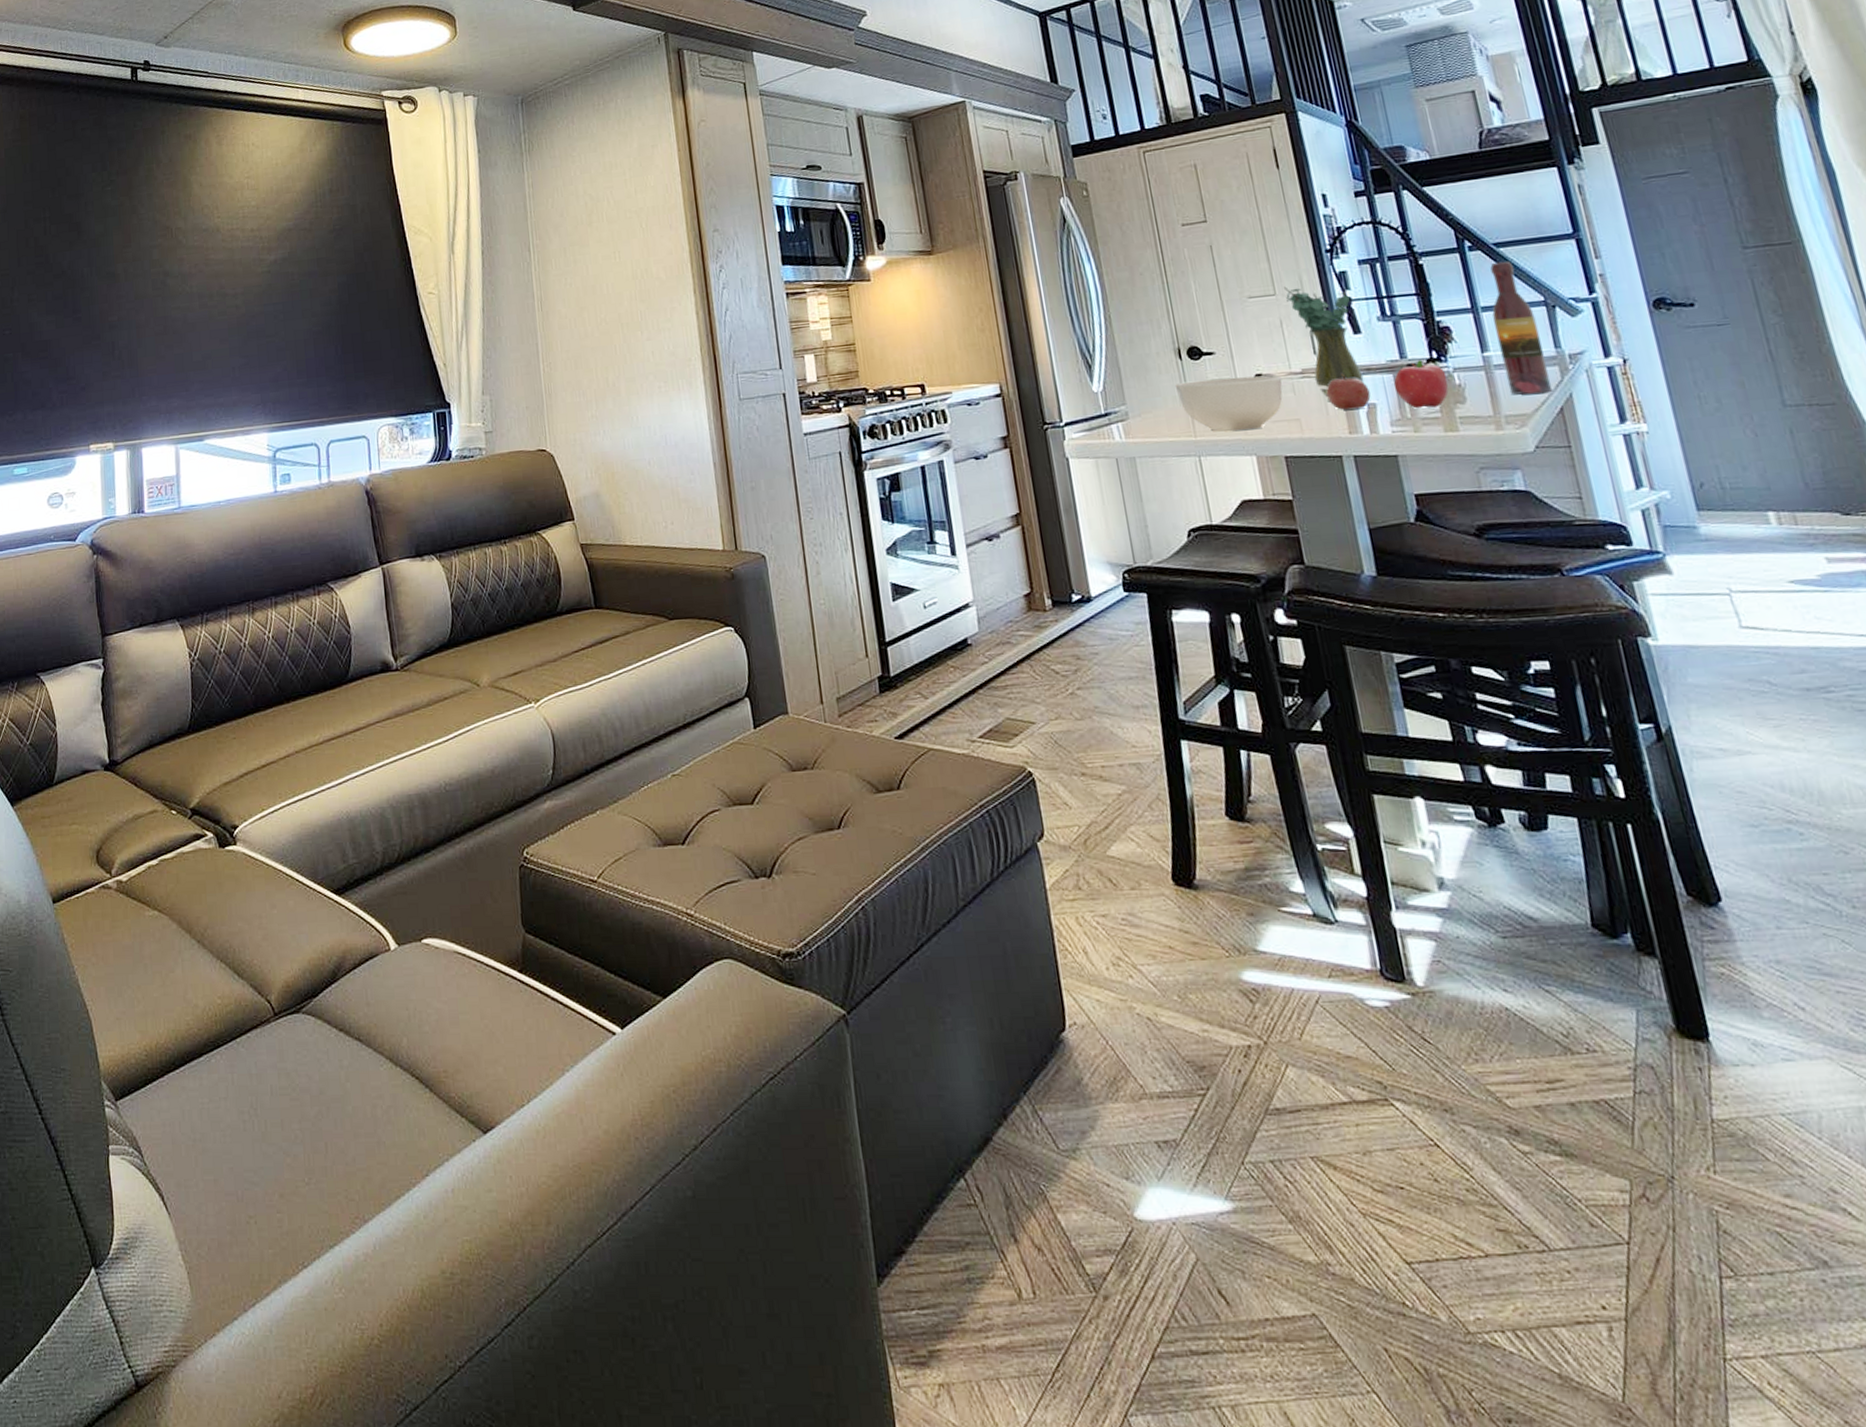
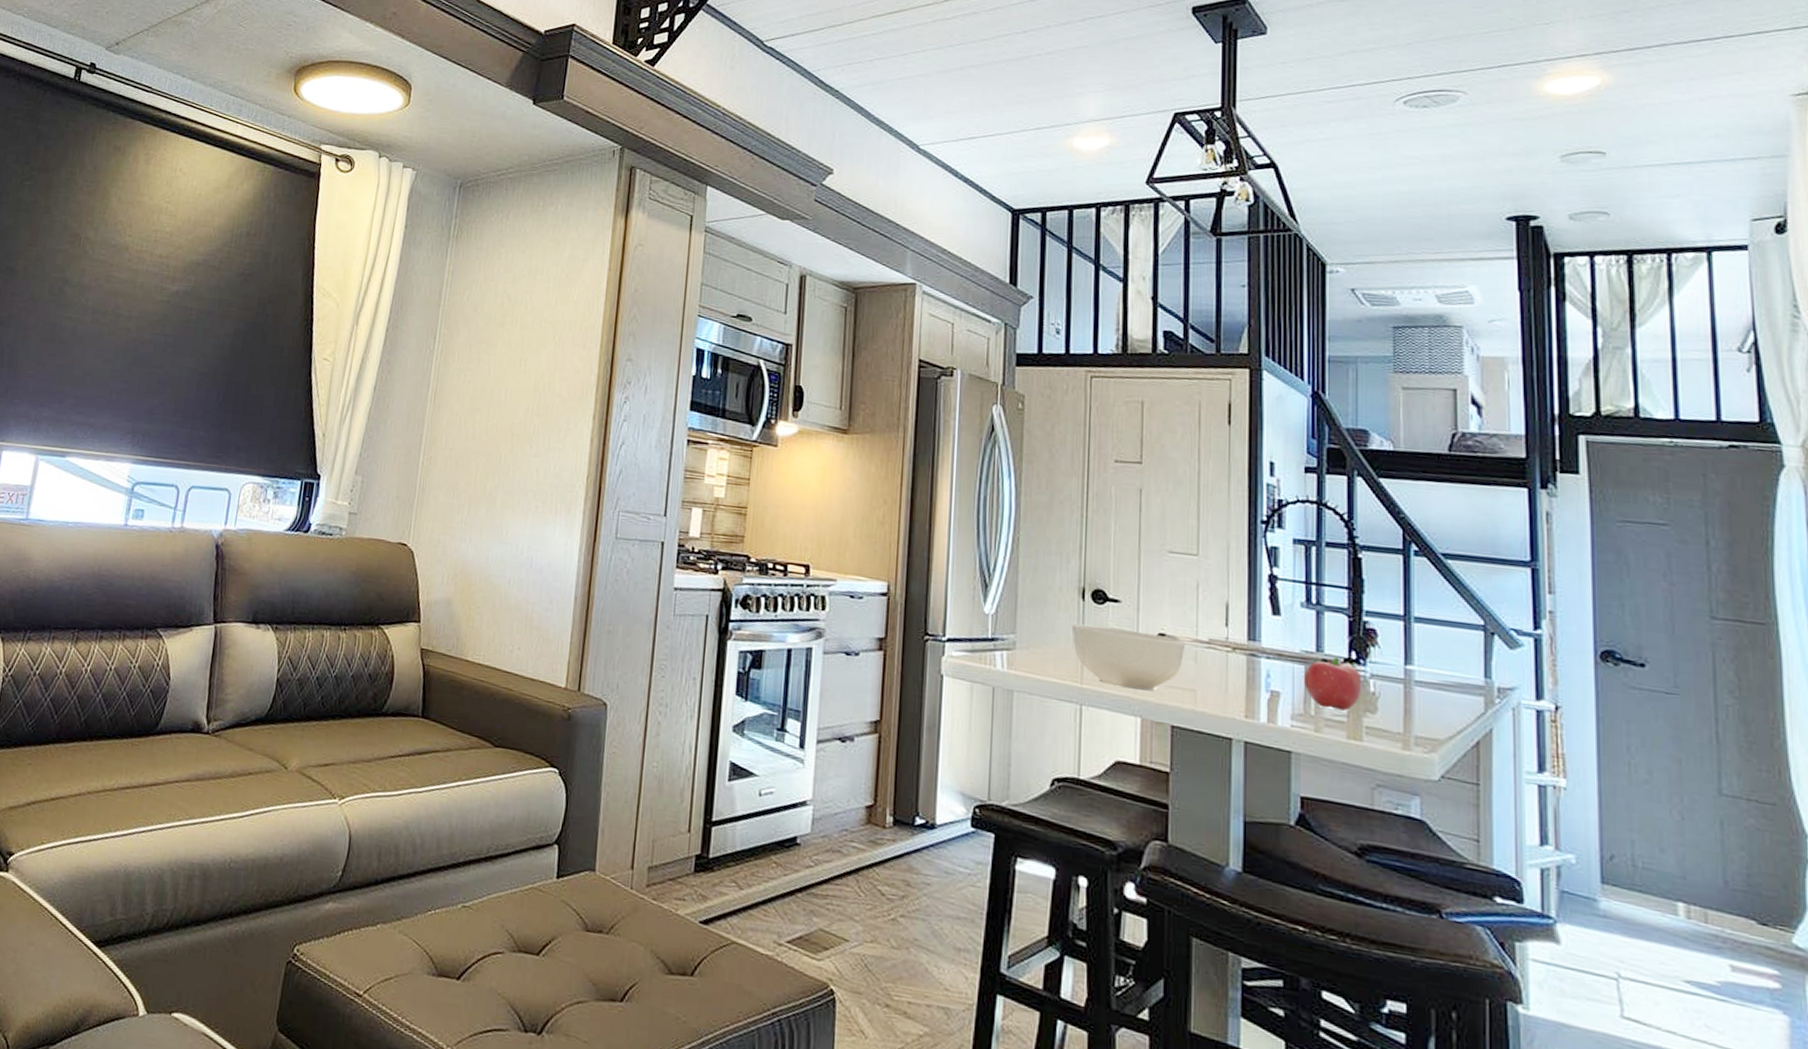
vase: present [1284,286,1364,401] -> none [1209,549,1276,678]
fruit: present [1326,373,1371,410] -> none [1230,653,1276,694]
wine bottle: present [1490,261,1553,395] -> none [1425,574,1473,724]

